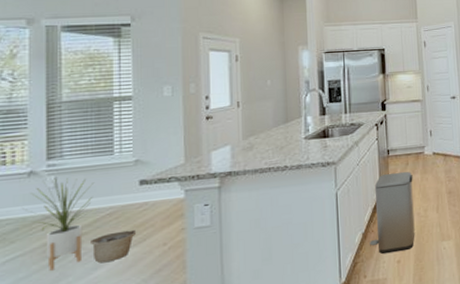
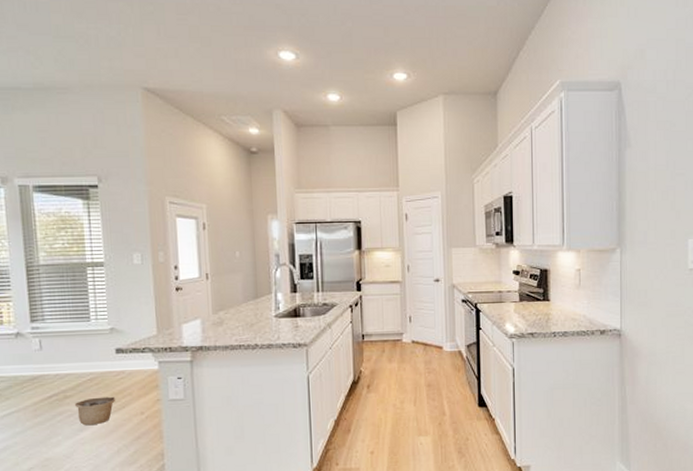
house plant: present [22,178,100,271] -> none [13,341,81,428]
pedal bin: present [369,172,415,254] -> none [341,360,390,443]

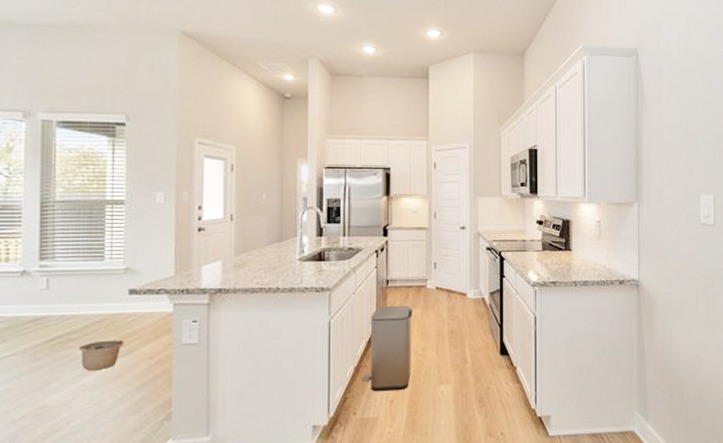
pedal bin: none [341,360,390,443] -> present [361,306,413,391]

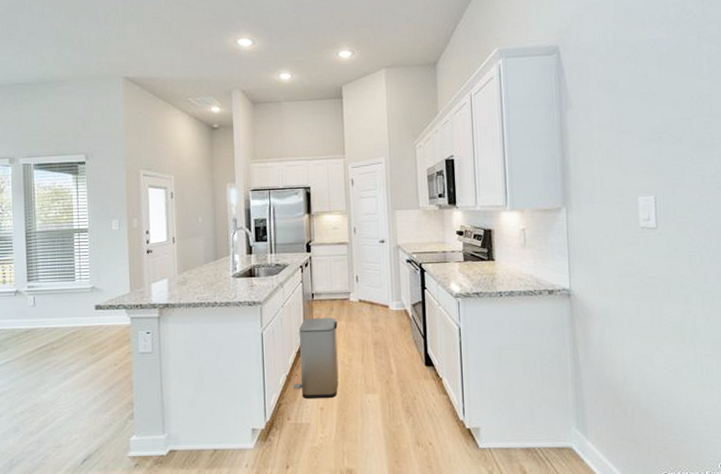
basket: present [78,340,125,371] -> none [59,348,94,375]

